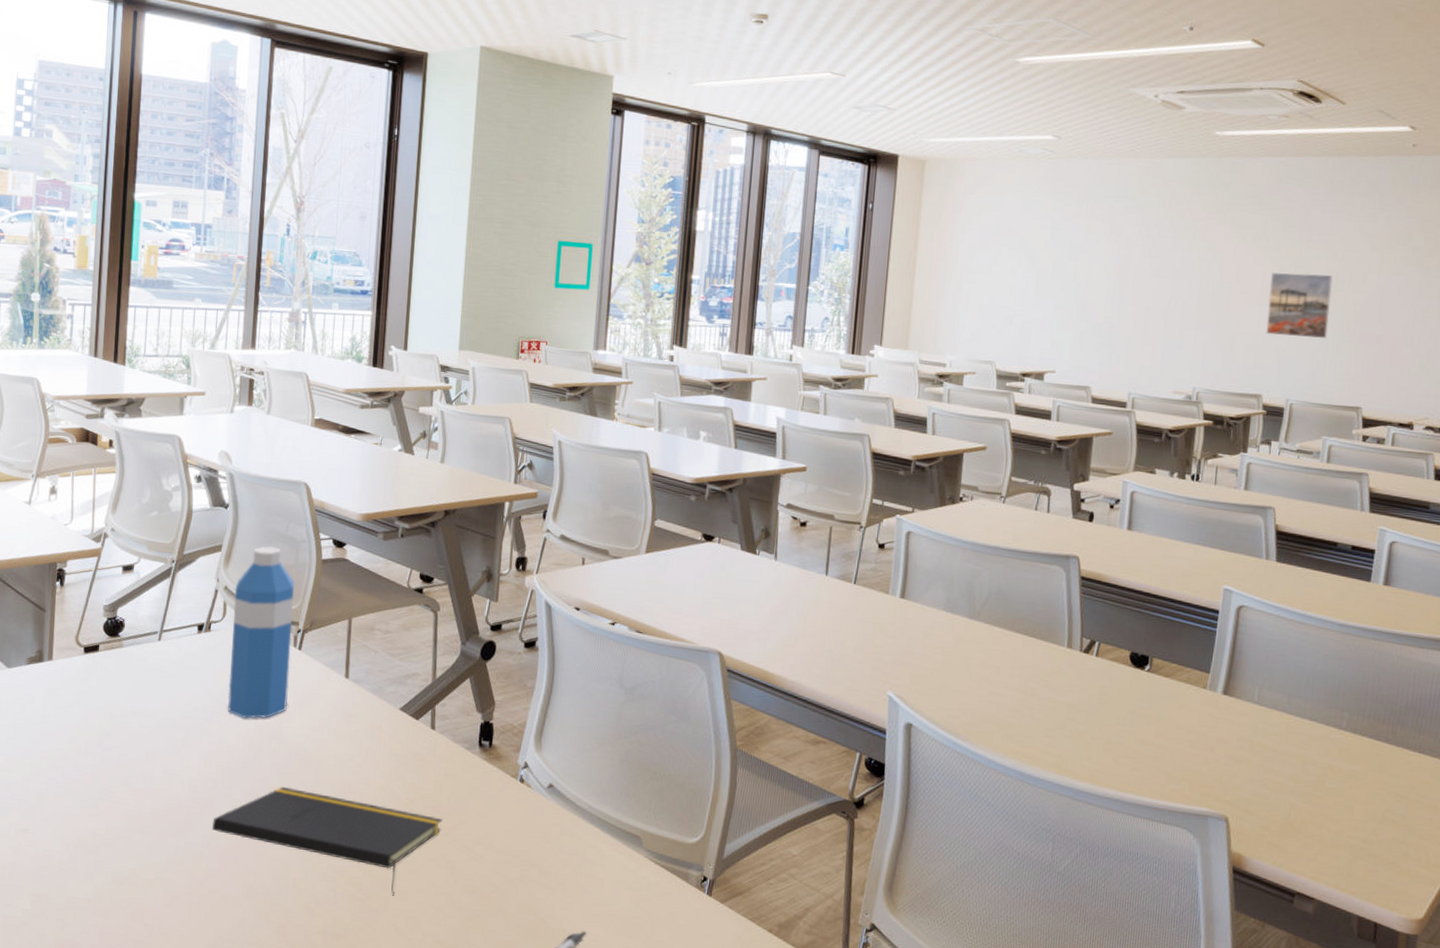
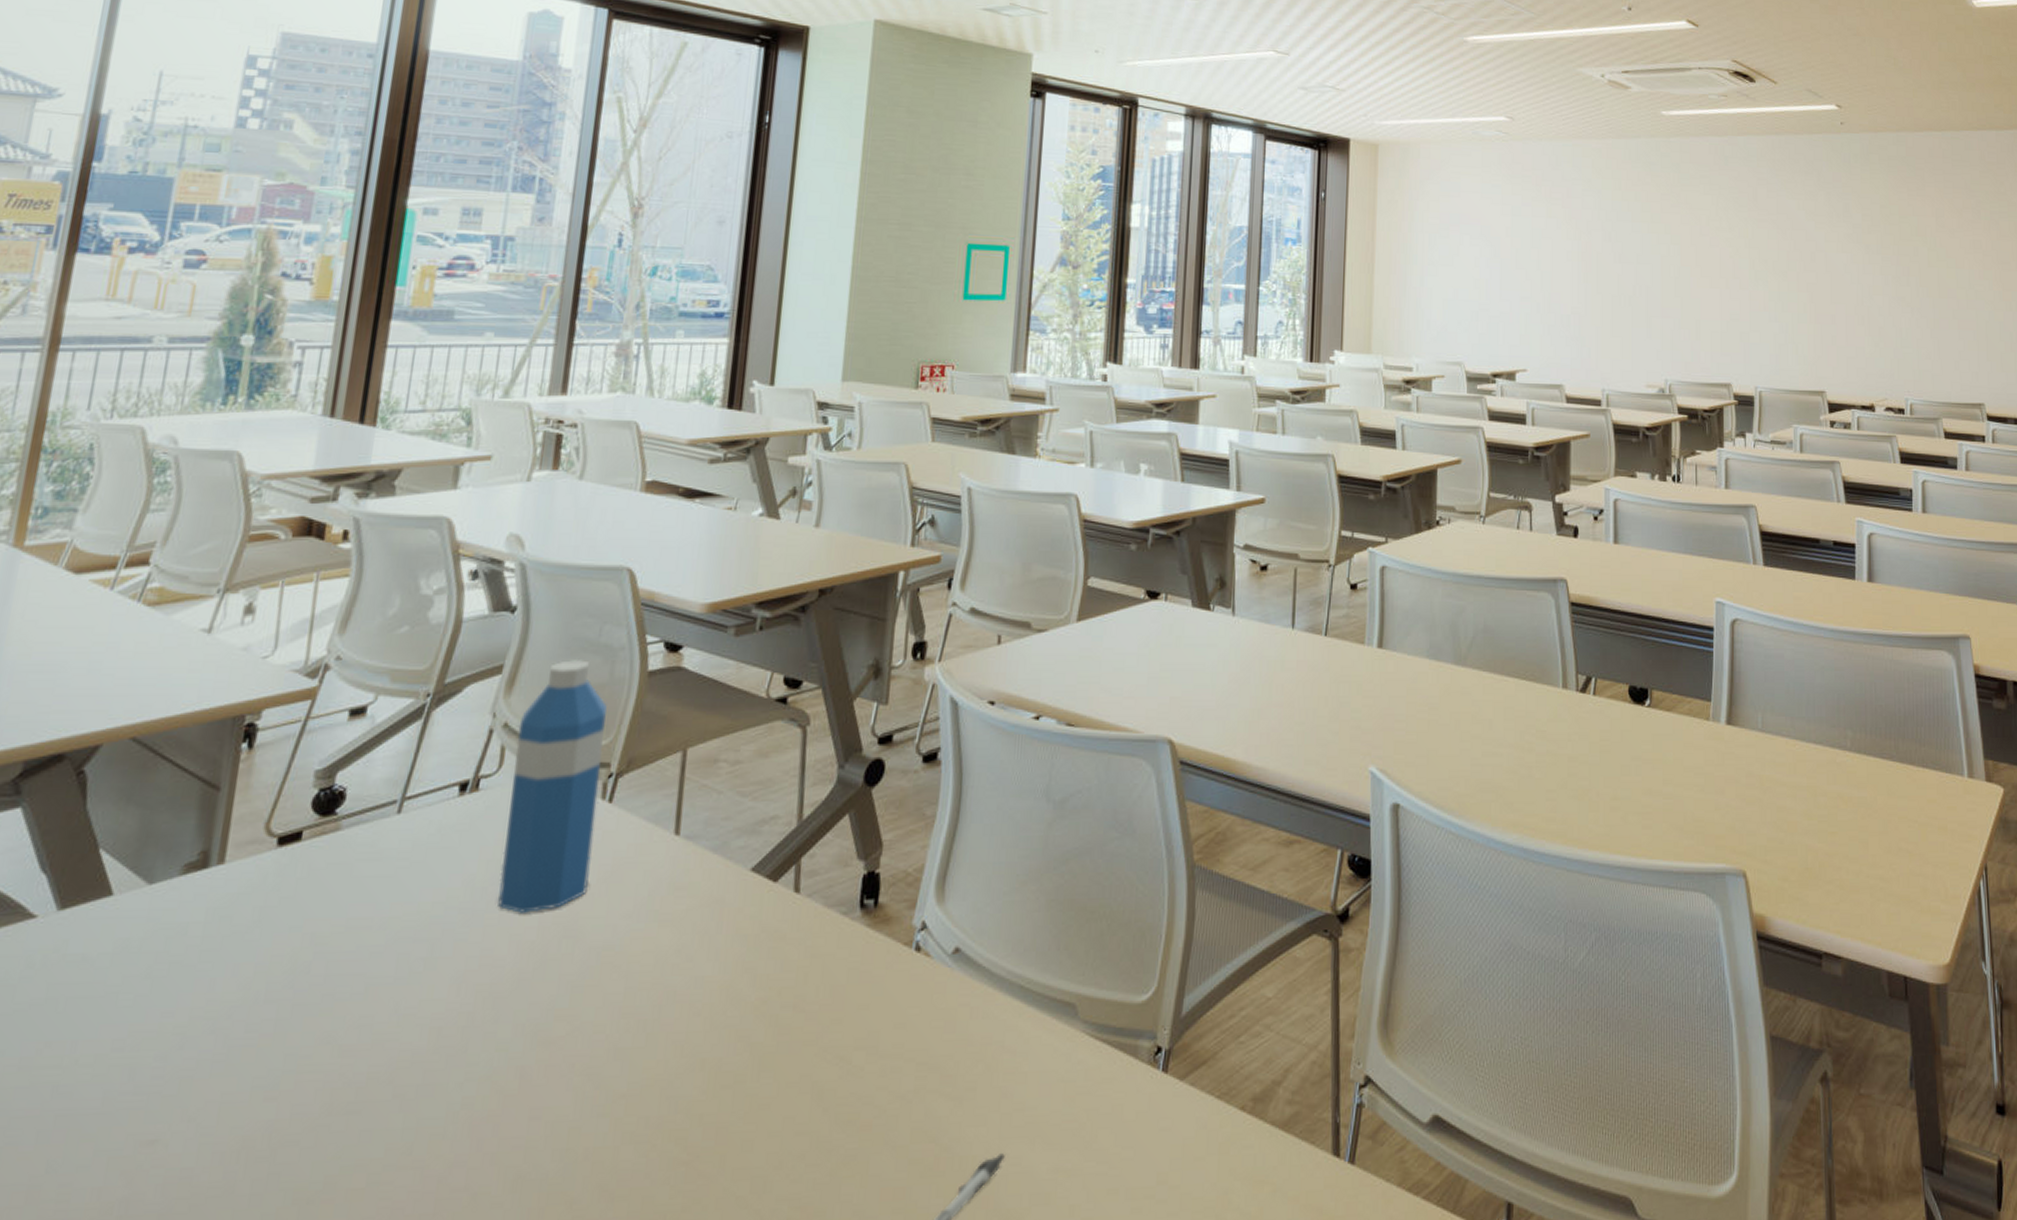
notepad: present [212,786,443,896] -> none [462,1007,808,1149]
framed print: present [1266,272,1334,338] -> none [1727,254,1786,320]

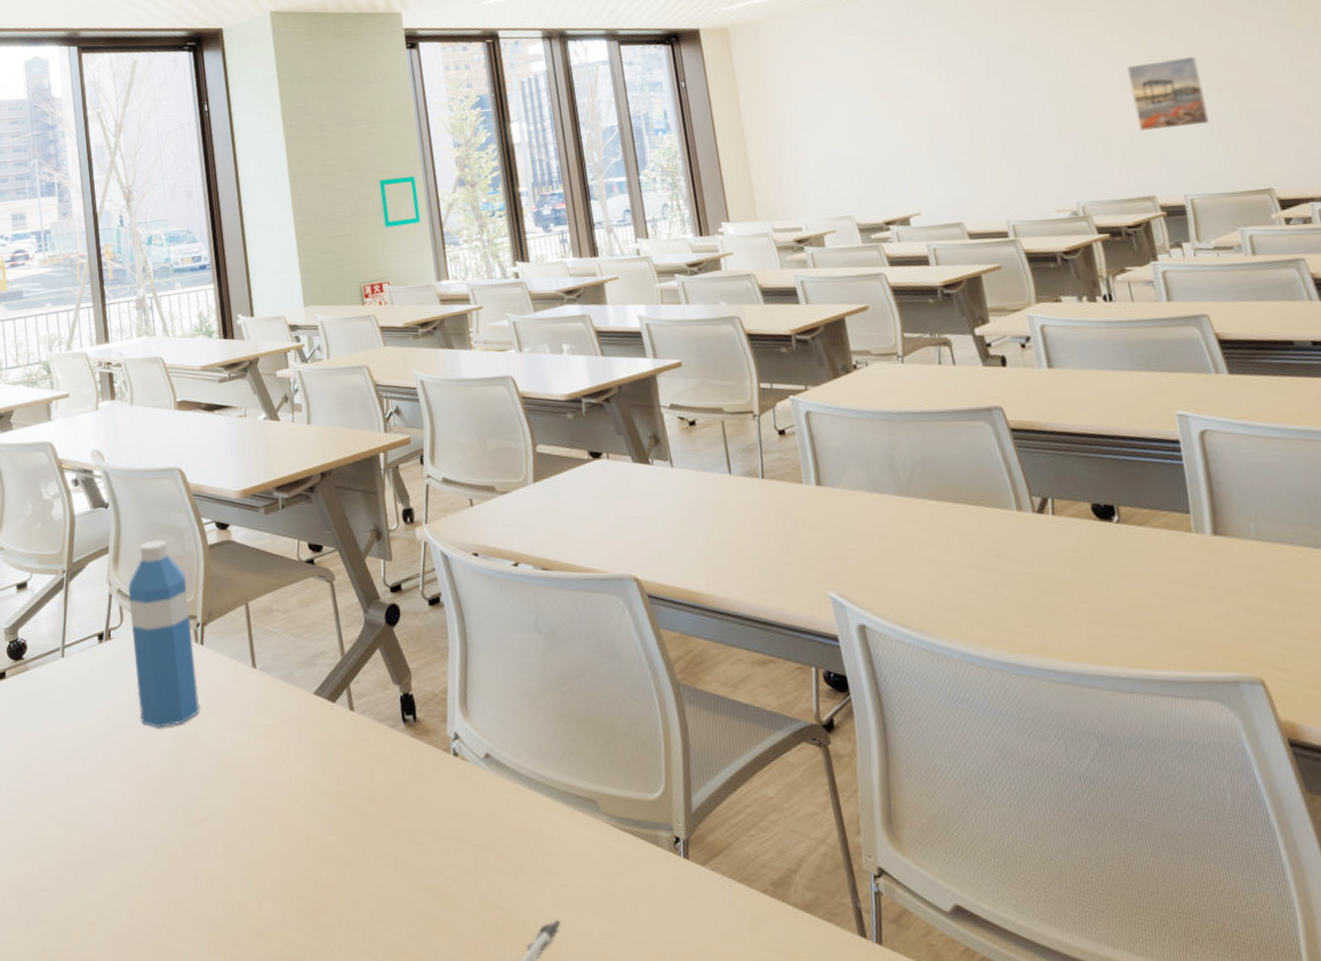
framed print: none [1727,254,1786,320] -> present [1126,56,1210,131]

